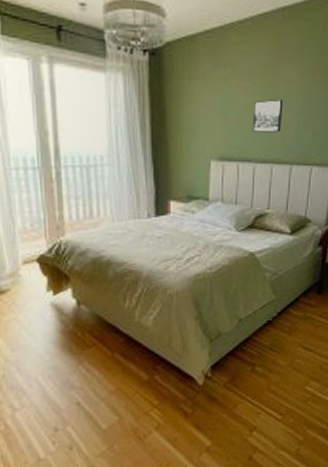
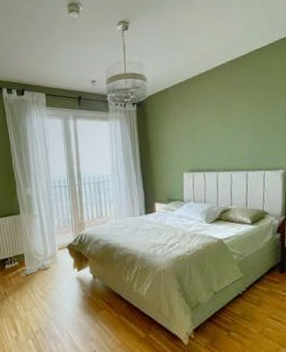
wall art: present [252,99,283,133] -> none [213,124,237,150]

